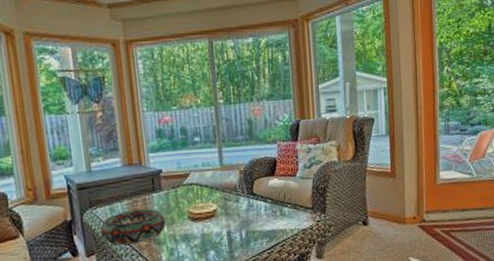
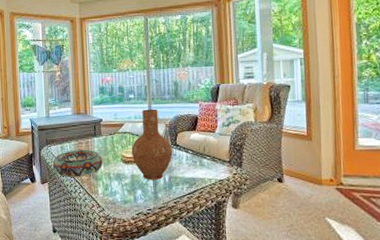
vase: none [199,153,250,238] -> present [131,109,173,180]

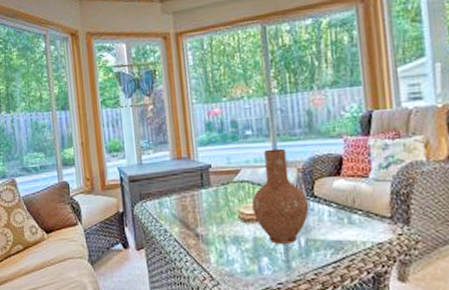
decorative bowl: present [53,149,103,177] -> none [149,205,214,241]

